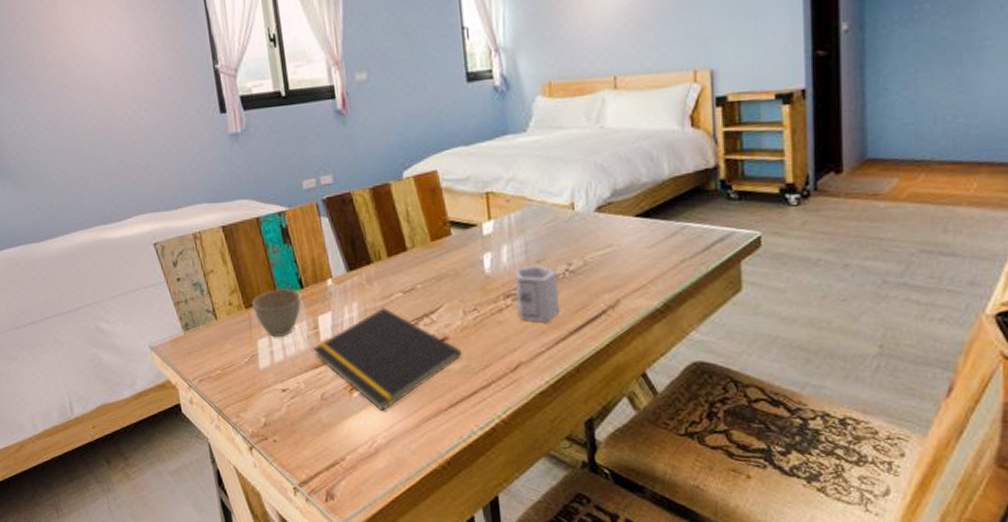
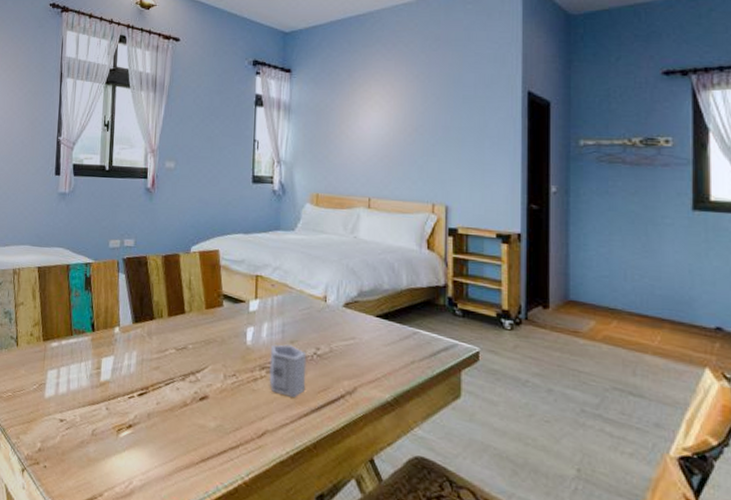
cup: present [252,288,302,337] -> none [49,328,91,371]
notepad: present [313,307,463,412] -> none [93,360,218,456]

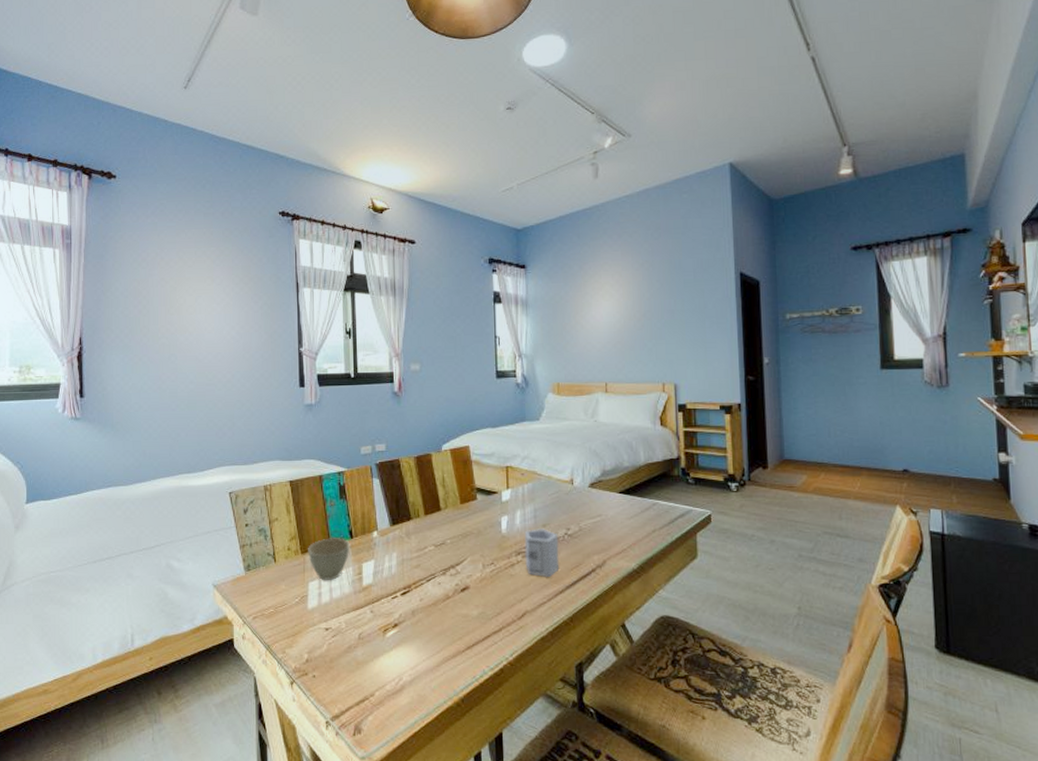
cup: none [49,328,91,371] -> present [308,538,350,580]

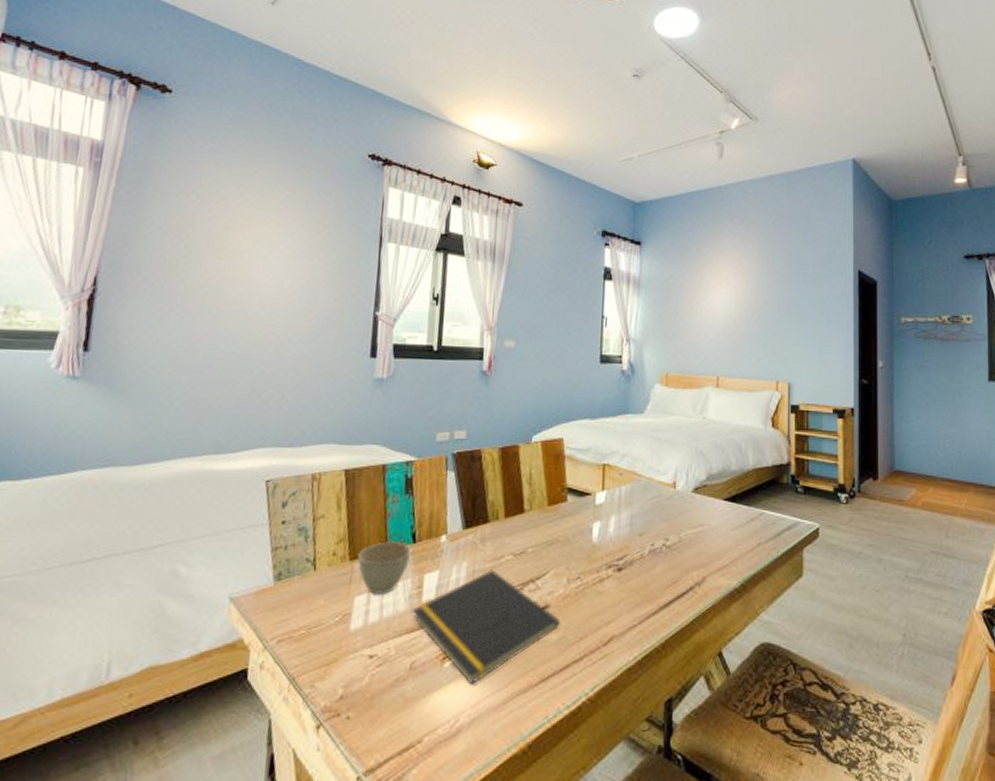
notepad: none [356,558,480,651] -> present [412,570,561,685]
cup: present [524,529,560,577] -> none [616,538,656,595]

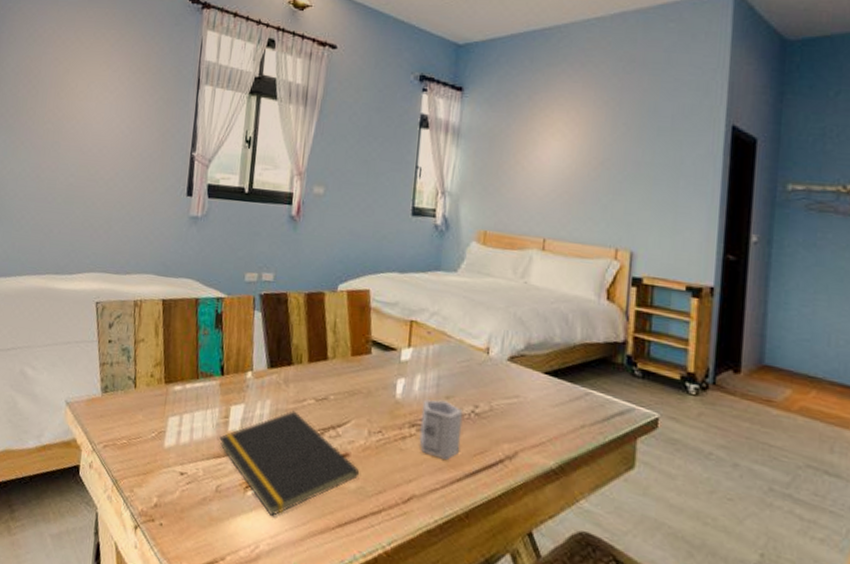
cup: present [358,542,412,594] -> none [172,371,220,419]
cup: none [616,538,656,595] -> present [419,399,464,460]

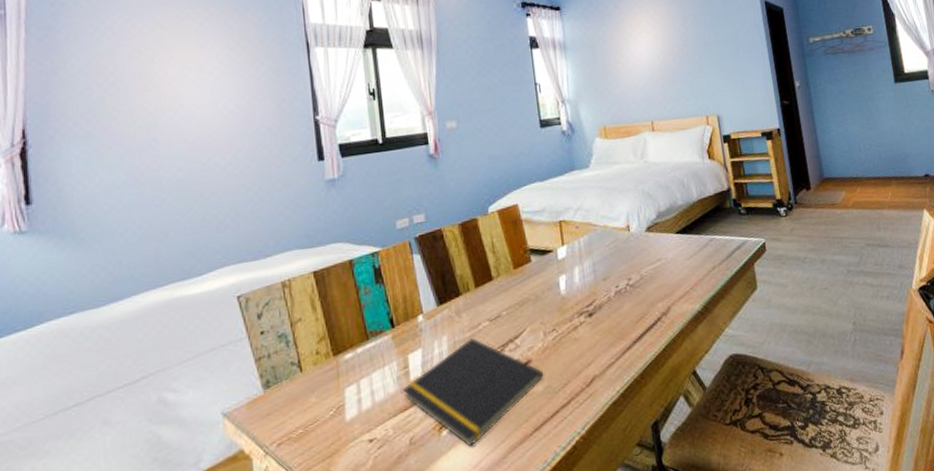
cup: present [419,399,464,460] -> none [584,282,625,336]

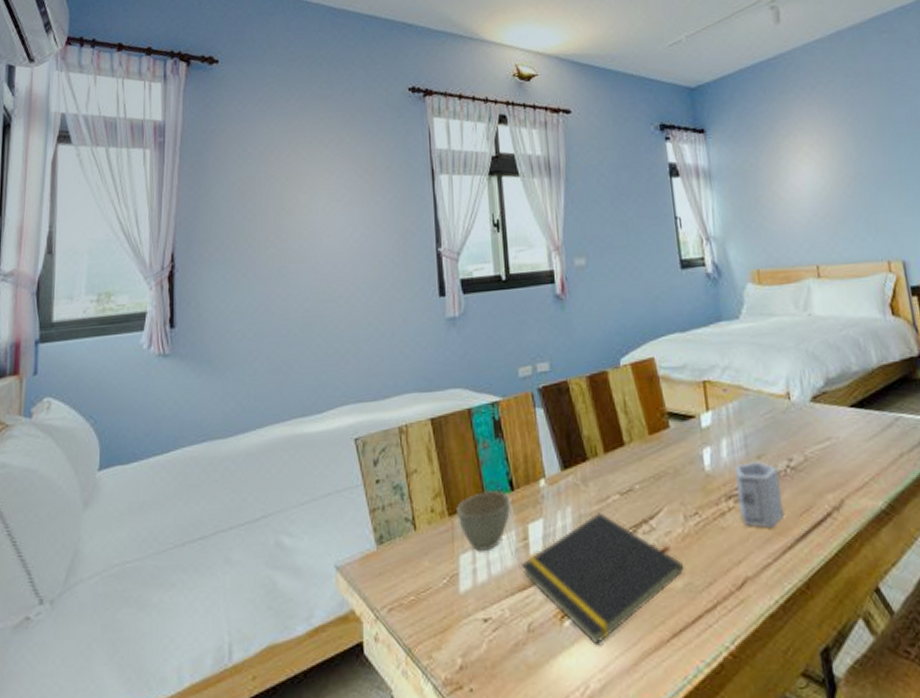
cup: none [341,329,392,383] -> present [457,491,511,551]
cup: none [584,282,625,336] -> present [734,461,785,528]

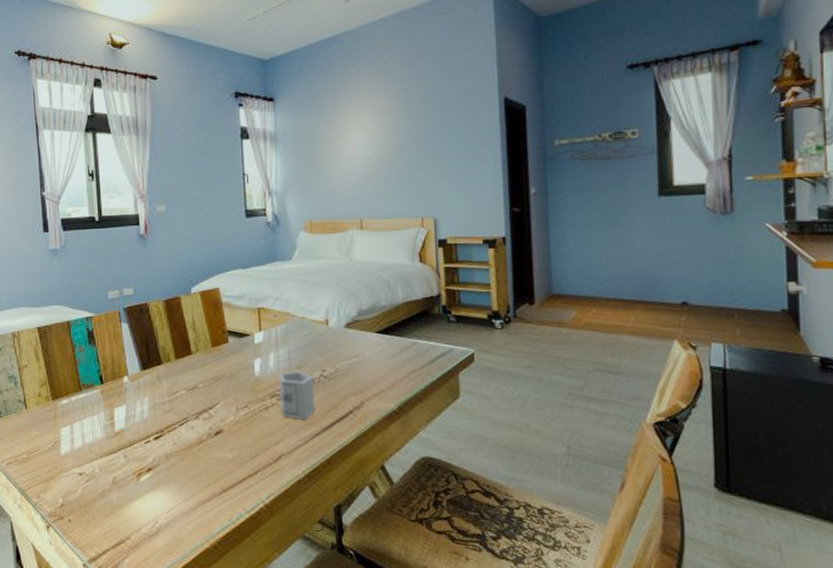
cup: present [457,491,511,551] -> none [58,383,101,426]
notepad: present [521,512,685,646] -> none [108,403,234,495]

